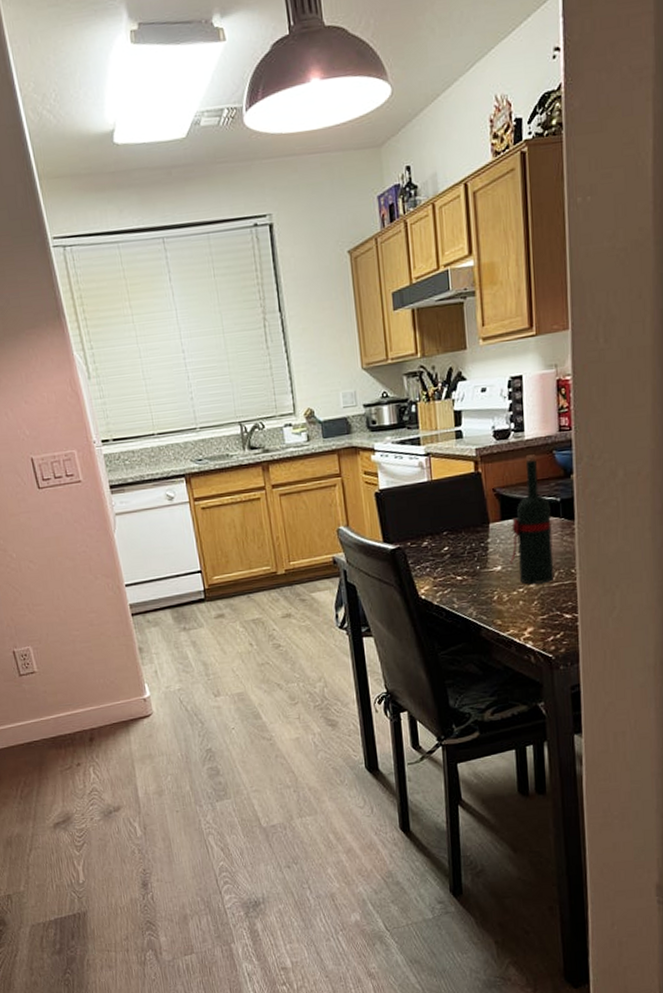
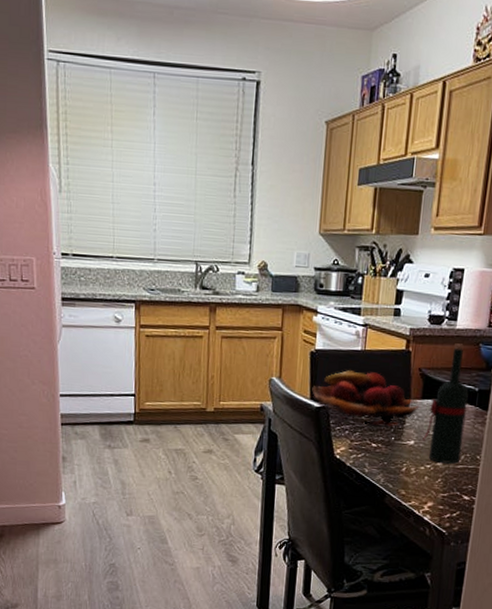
fruit basket: none [383,501,499,559] -> present [312,370,419,426]

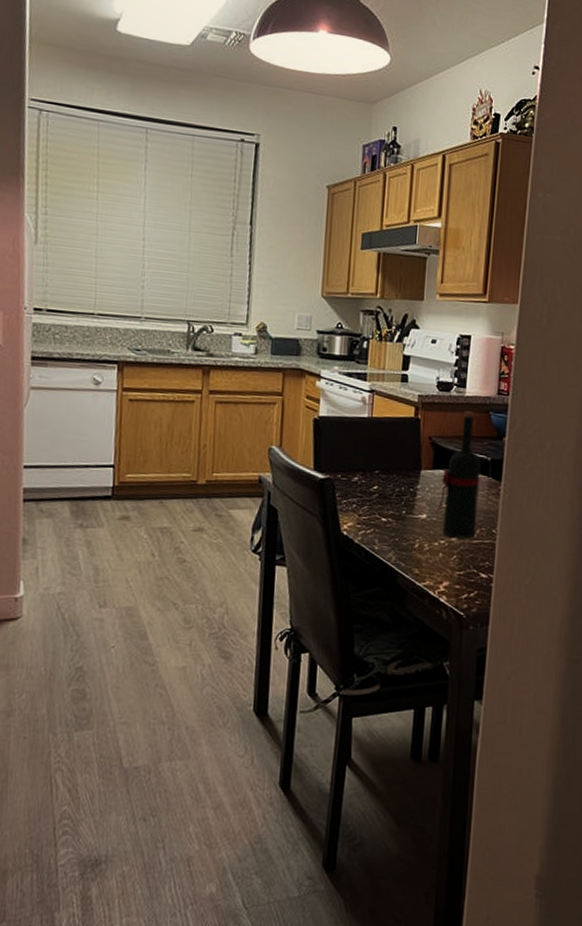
fruit basket: present [312,370,419,426] -> none [315,438,430,499]

